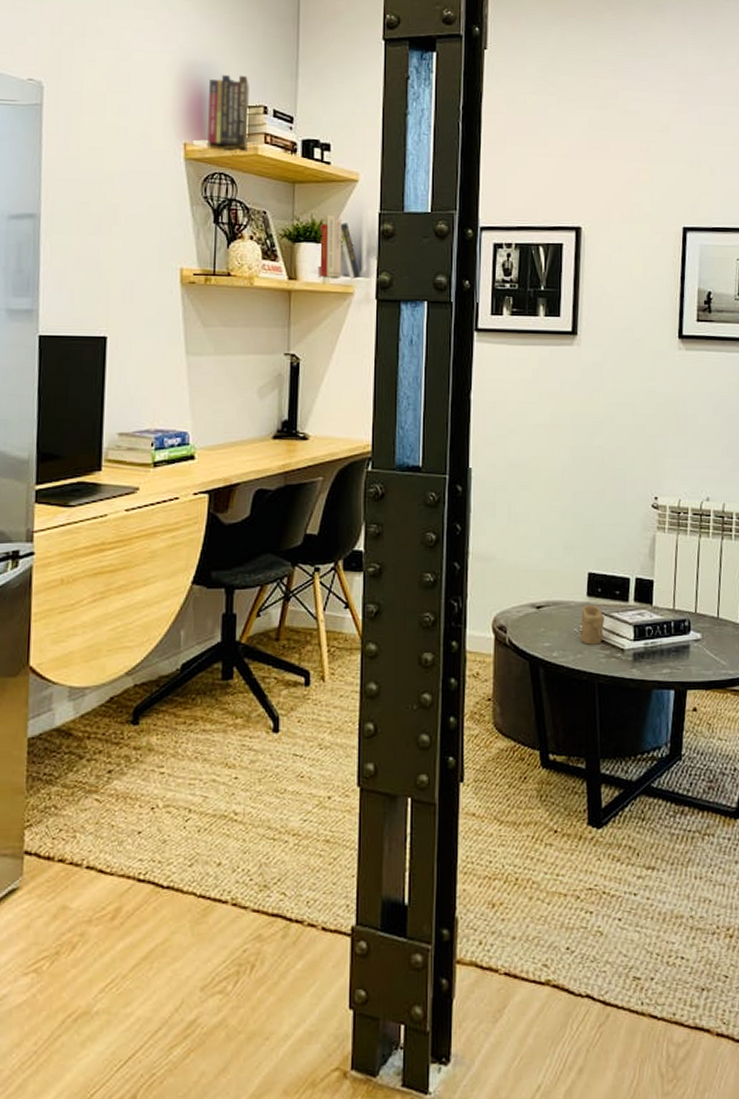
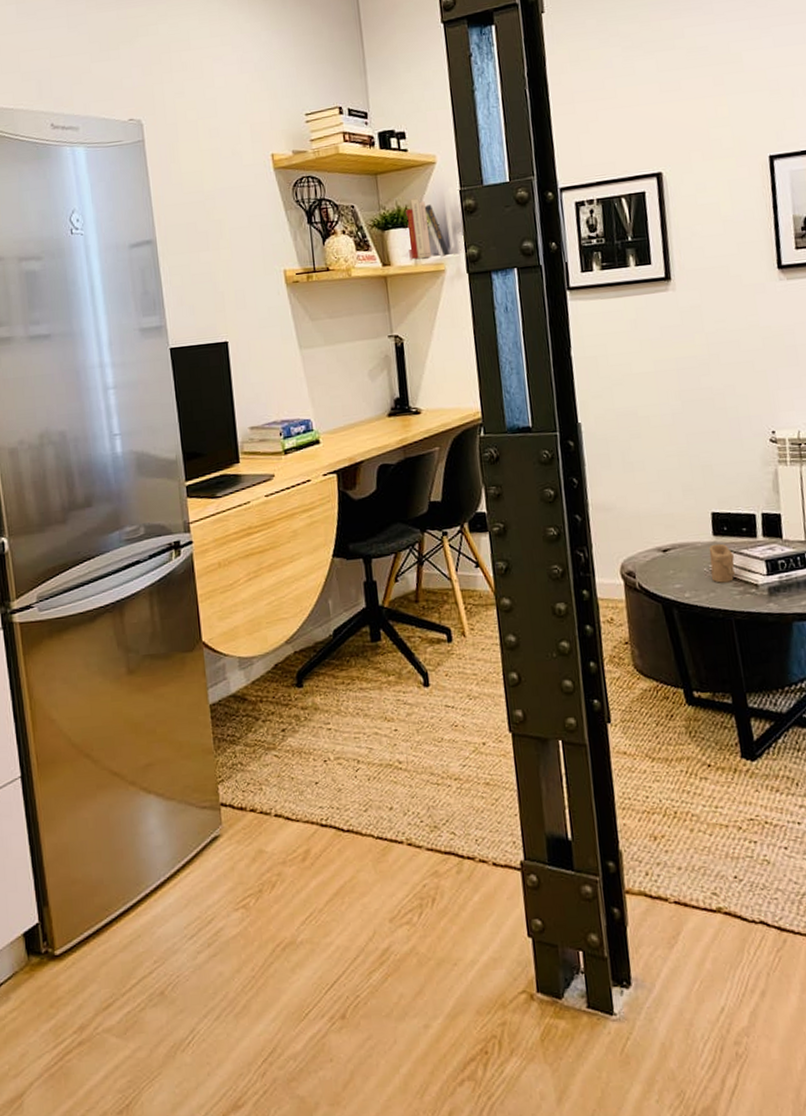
books: present [207,75,249,152] -> none [286,82,329,156]

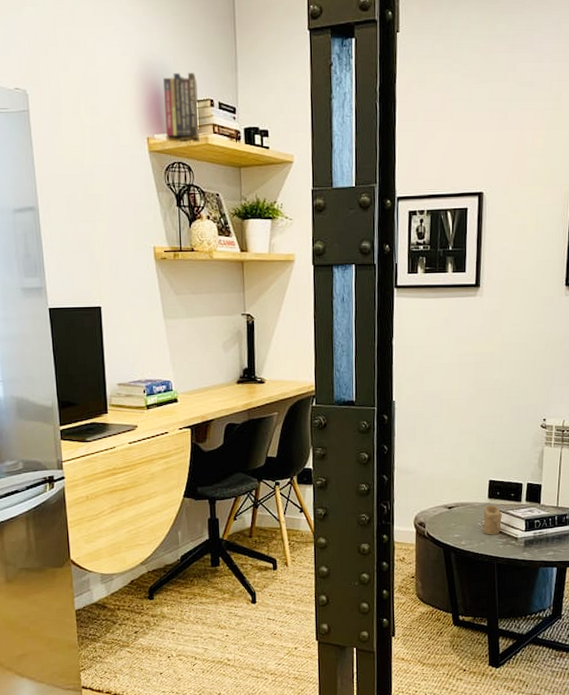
books: none [286,82,329,156] -> present [163,73,200,143]
books: present [404,199,450,261] -> none [263,194,299,250]

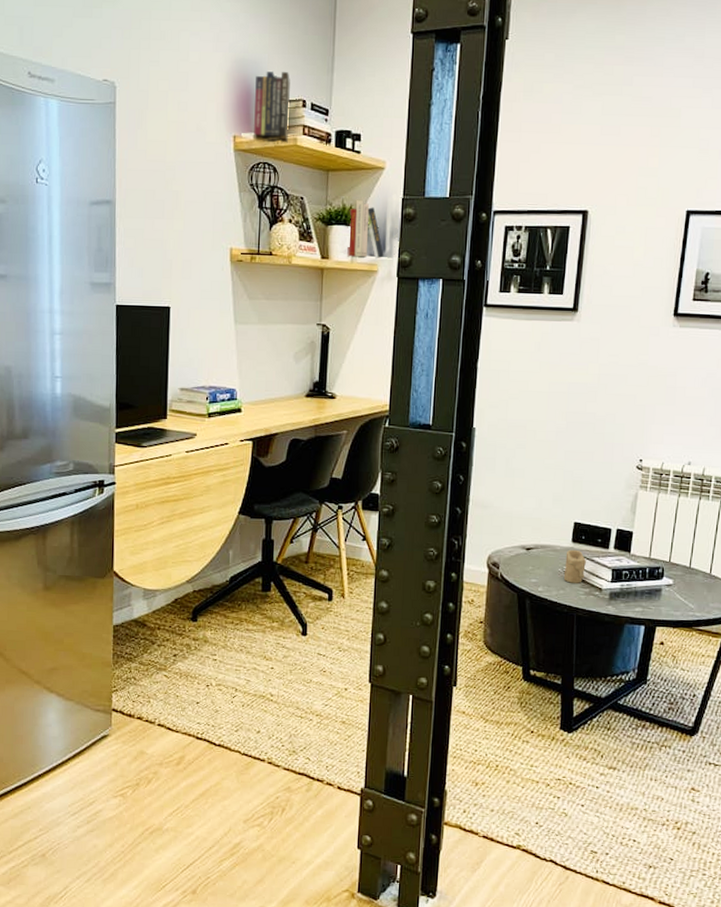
books: none [263,194,299,250] -> present [347,200,384,259]

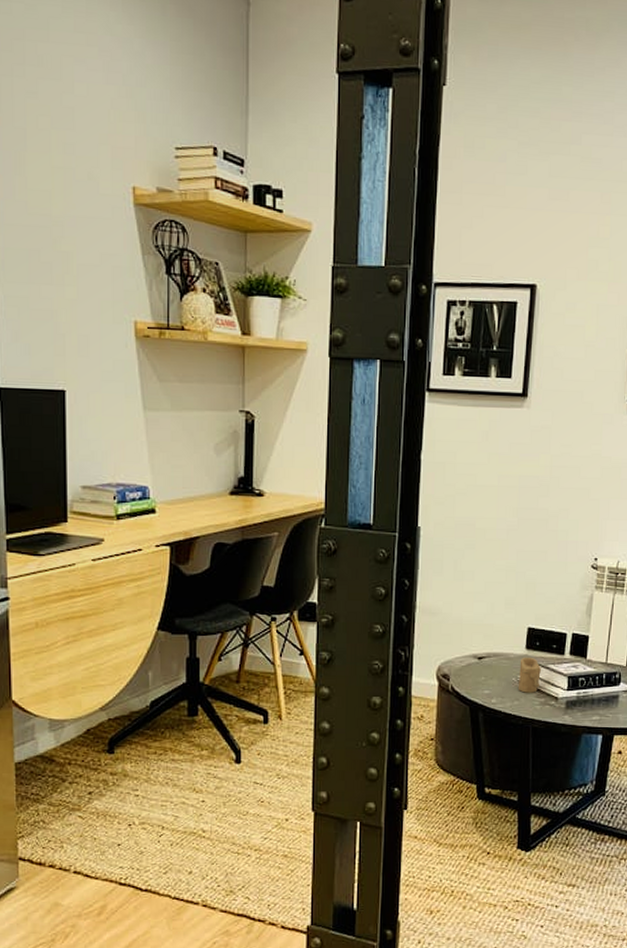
books: present [253,71,290,143] -> none [155,111,198,198]
books: present [347,200,384,259] -> none [271,267,313,336]

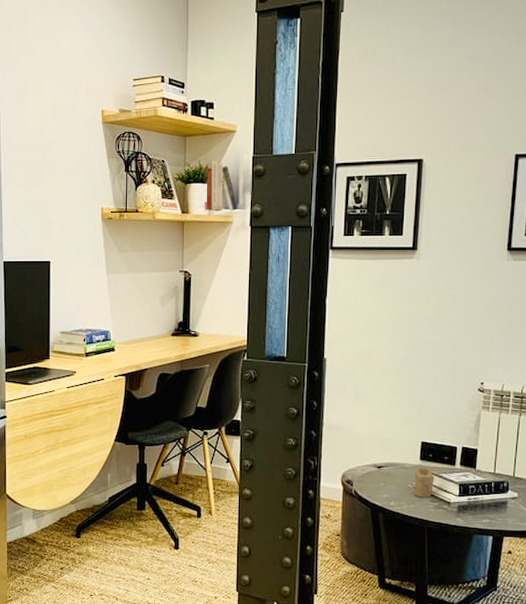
books: none [271,267,313,336] -> present [205,161,238,212]

